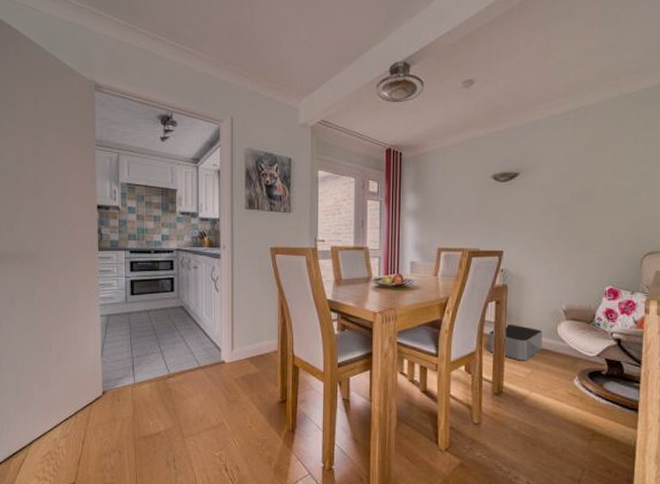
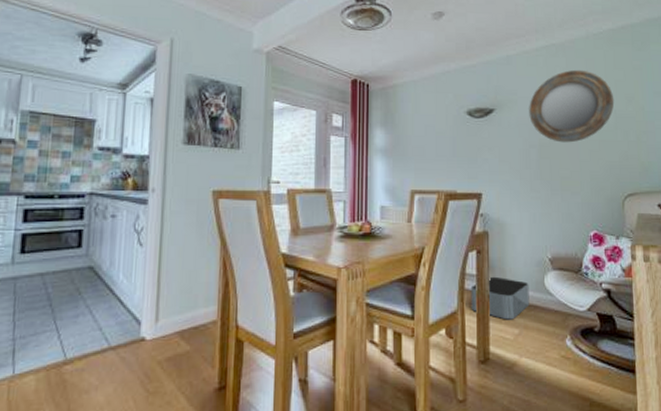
home mirror: none [553,131,643,204] -> present [529,69,615,143]

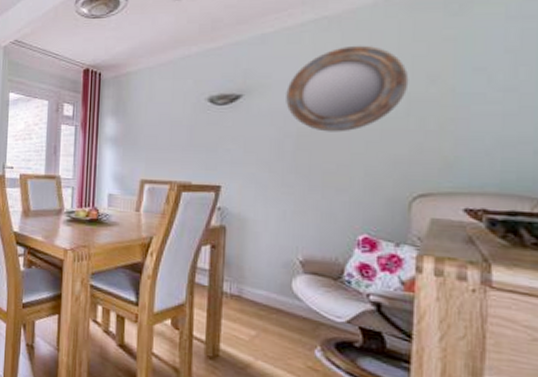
storage bin: present [470,276,530,320] -> none [201,273,272,321]

